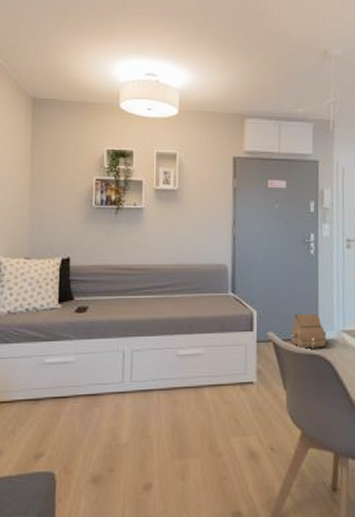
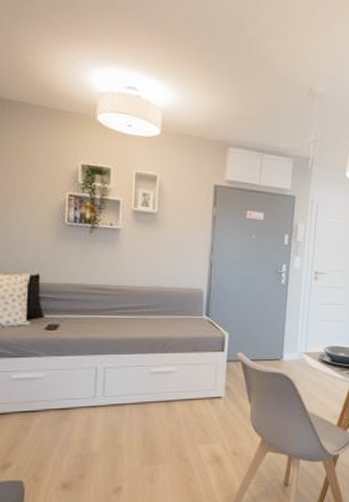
satchel: present [291,313,327,349] -> none [258,337,290,368]

